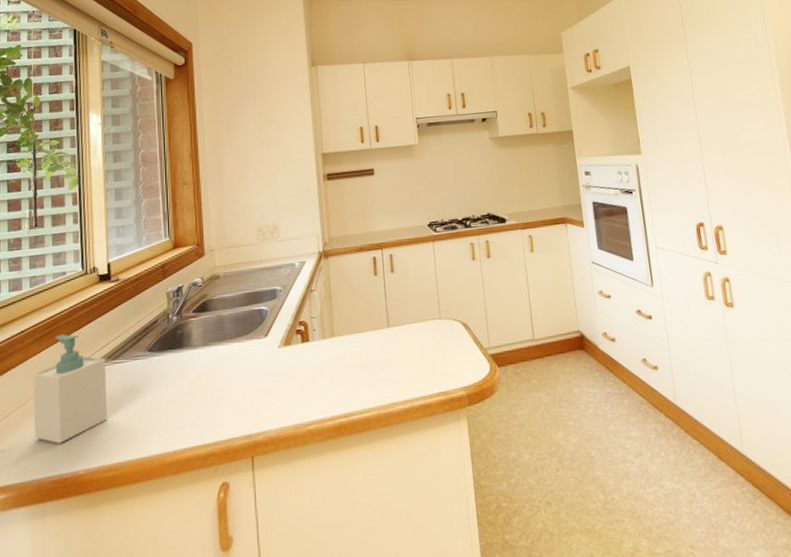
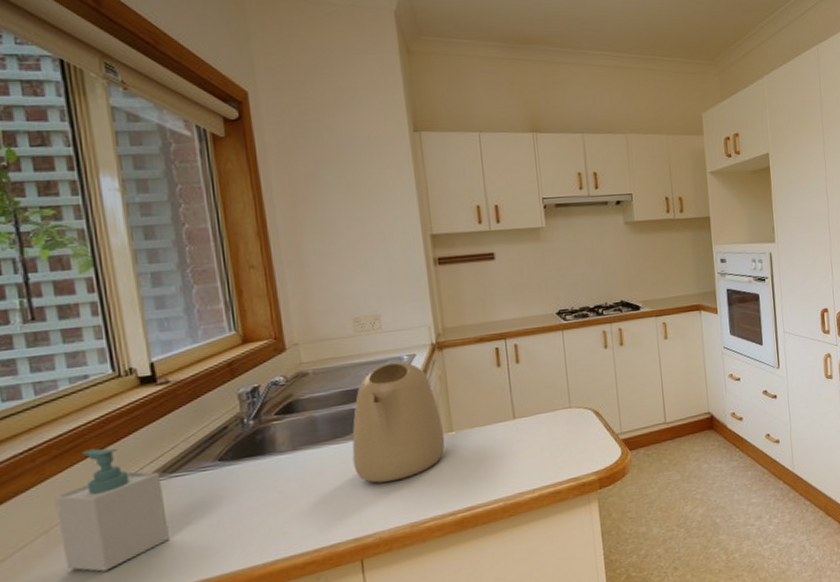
kettle: none [250,268,328,382] -> present [352,361,446,483]

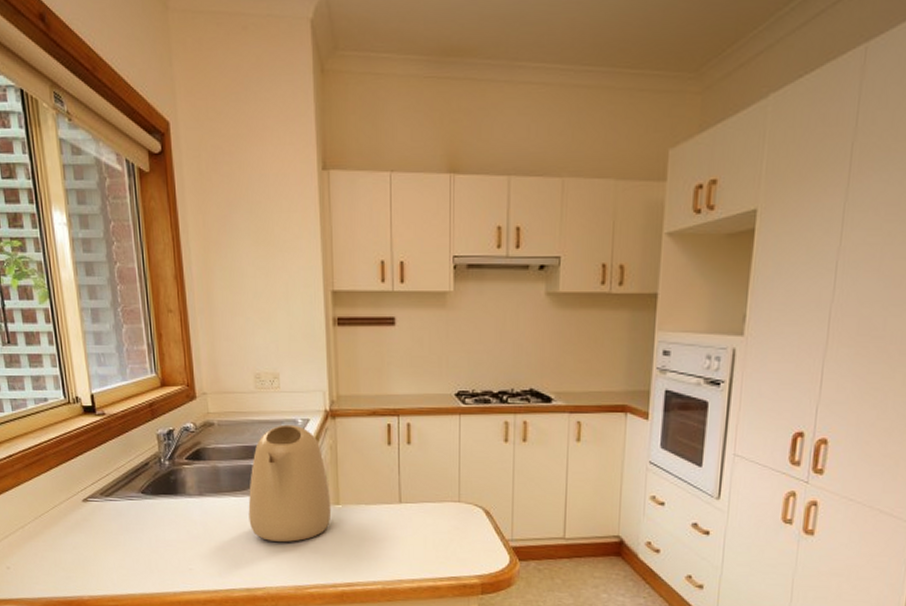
soap bottle: present [55,448,169,572] -> none [27,464,105,569]

